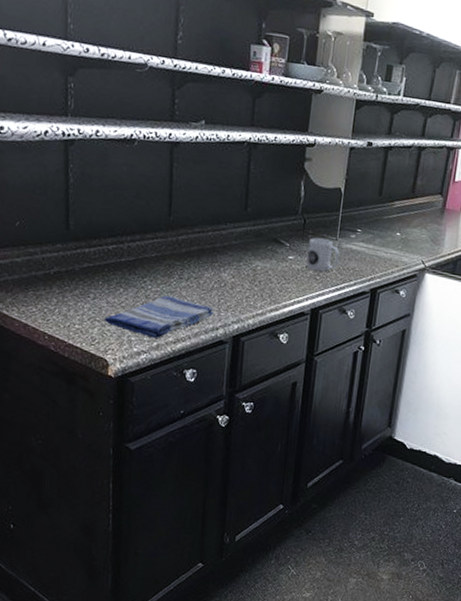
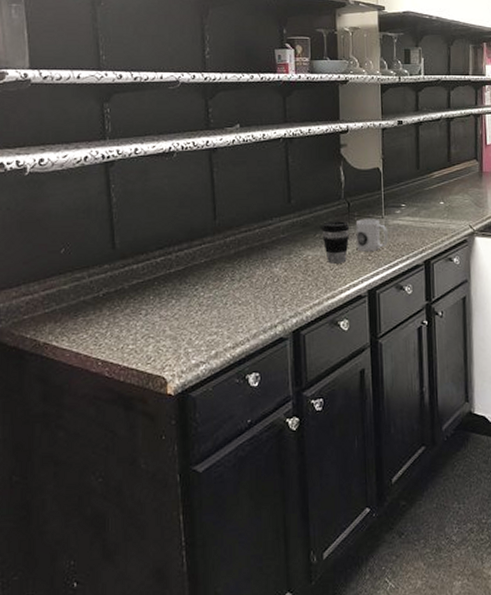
dish towel: present [103,295,214,338] -> none [158,299,271,346]
coffee cup: none [274,235,303,279] -> present [322,221,350,264]

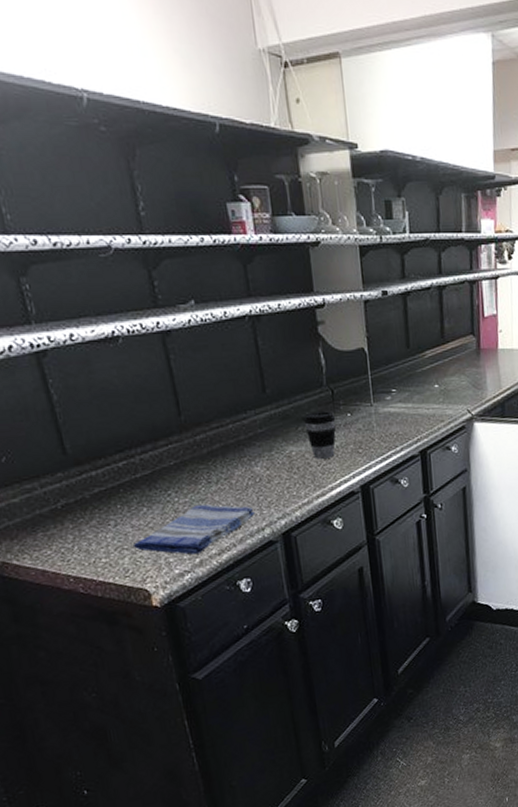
dish towel: none [158,299,271,346] -> present [132,504,256,554]
mug: present [355,219,388,252] -> none [341,407,379,444]

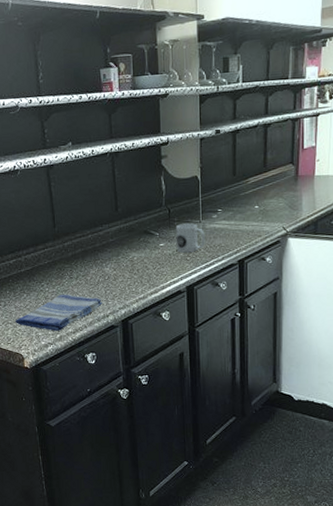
coffee cup: present [304,411,336,459] -> none [145,226,171,264]
mug: none [341,407,379,444] -> present [175,223,205,253]

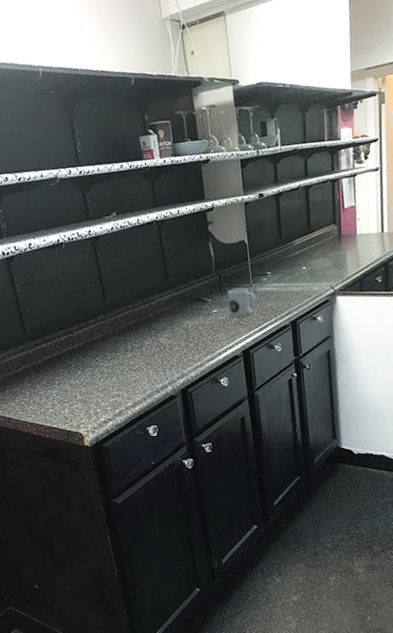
dish towel: present [14,294,103,331] -> none [71,367,161,406]

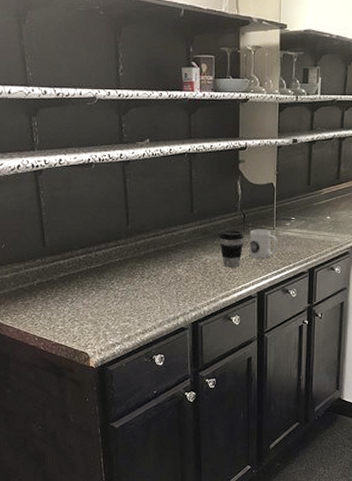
coffee cup: none [197,292,223,331] -> present [219,230,244,268]

